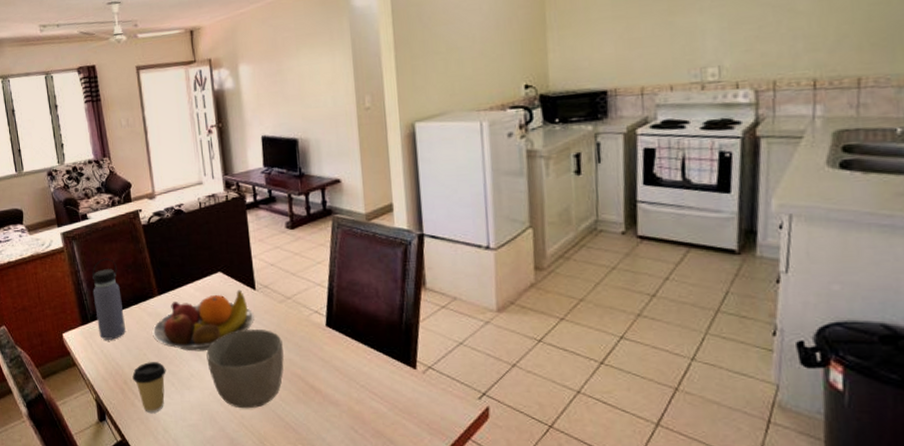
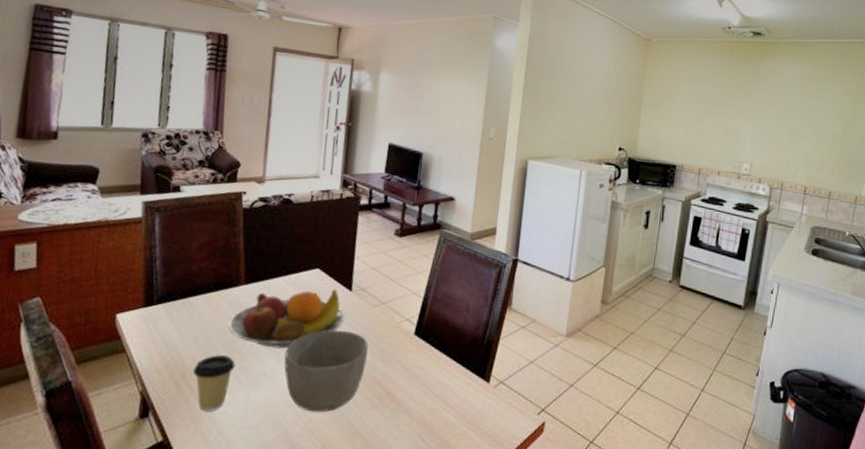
water bottle: present [92,258,126,340] -> none [163,236,203,327]

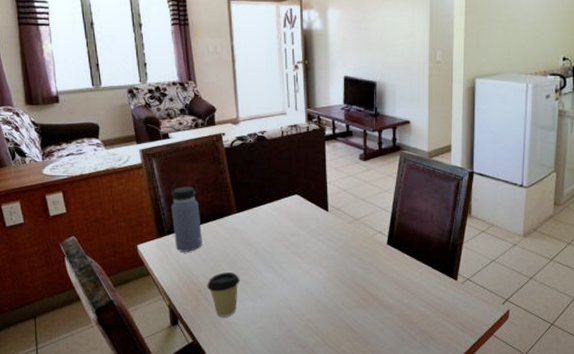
water bottle: none [163,236,203,327] -> present [171,176,203,252]
fruit bowl: present [228,289,345,349] -> none [229,211,325,264]
bowl: present [284,330,369,413] -> none [279,246,349,313]

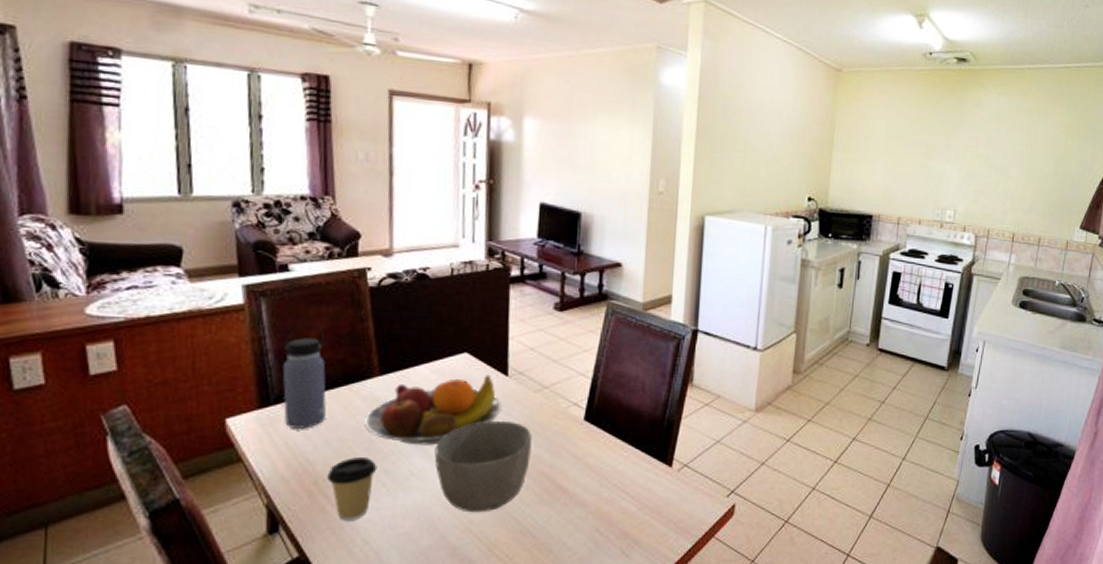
fruit bowl: none [229,211,325,264] -> present [364,374,502,445]
bowl: none [279,246,349,313] -> present [434,421,532,513]

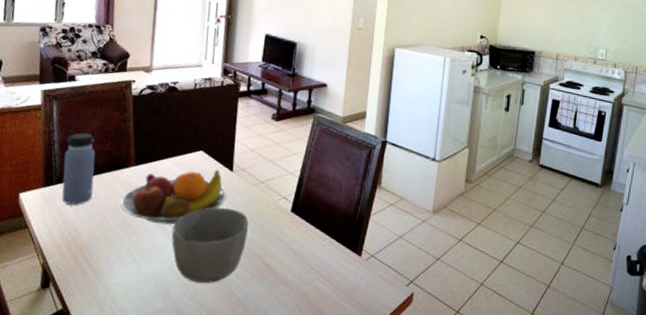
coffee cup: present [327,458,377,520] -> none [89,231,128,282]

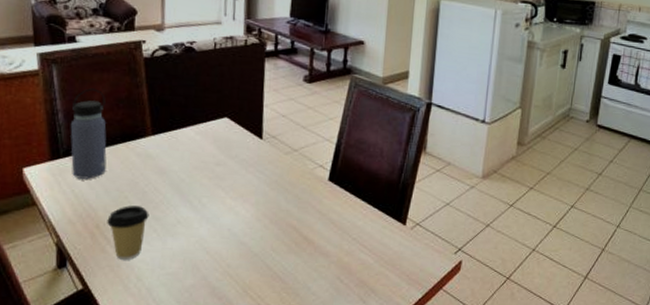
coffee cup: none [89,231,128,282] -> present [107,206,149,260]
fruit bowl: present [120,169,227,225] -> none [139,137,257,198]
bowl: present [171,208,249,284] -> none [198,178,282,258]

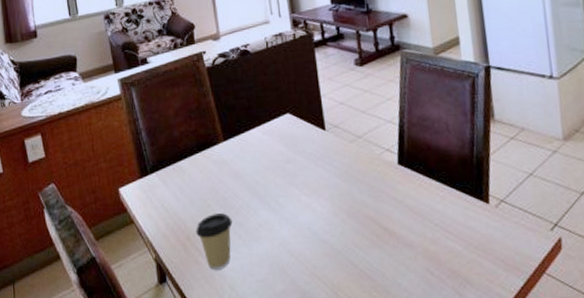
water bottle: present [70,88,107,179] -> none [152,104,189,193]

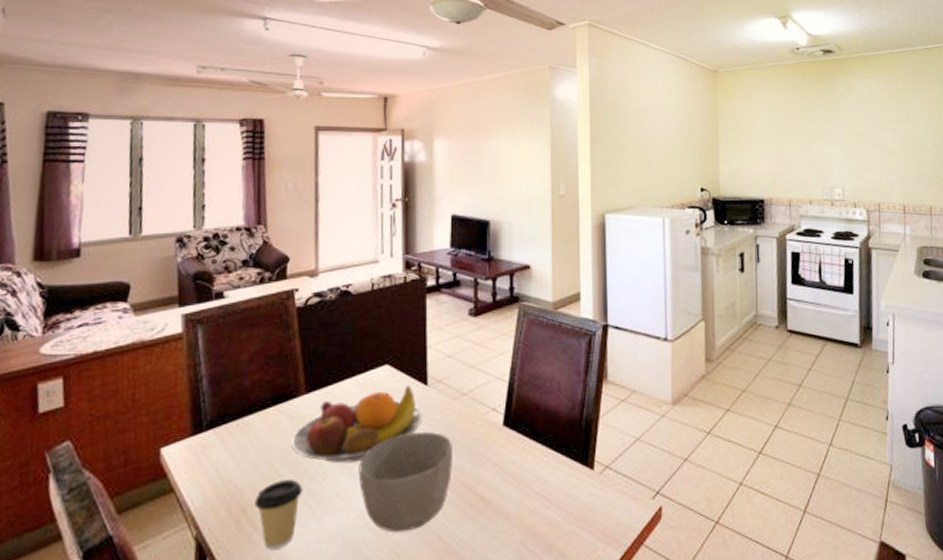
fruit bowl: none [217,130,325,200] -> present [291,385,423,464]
bowl: none [275,171,357,258] -> present [358,432,453,533]

